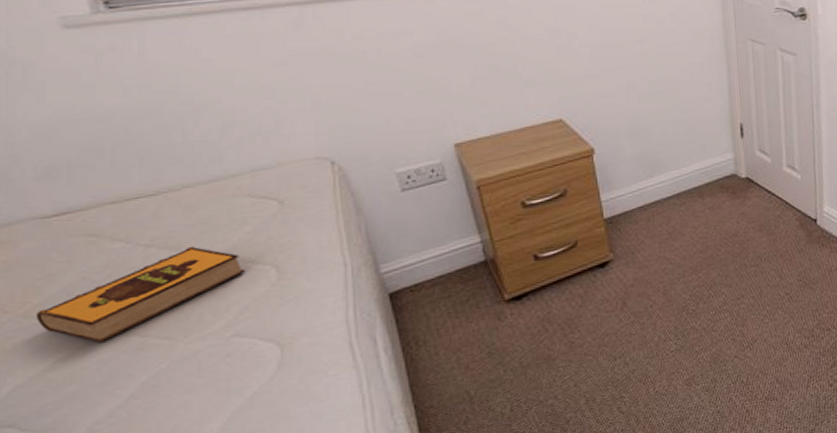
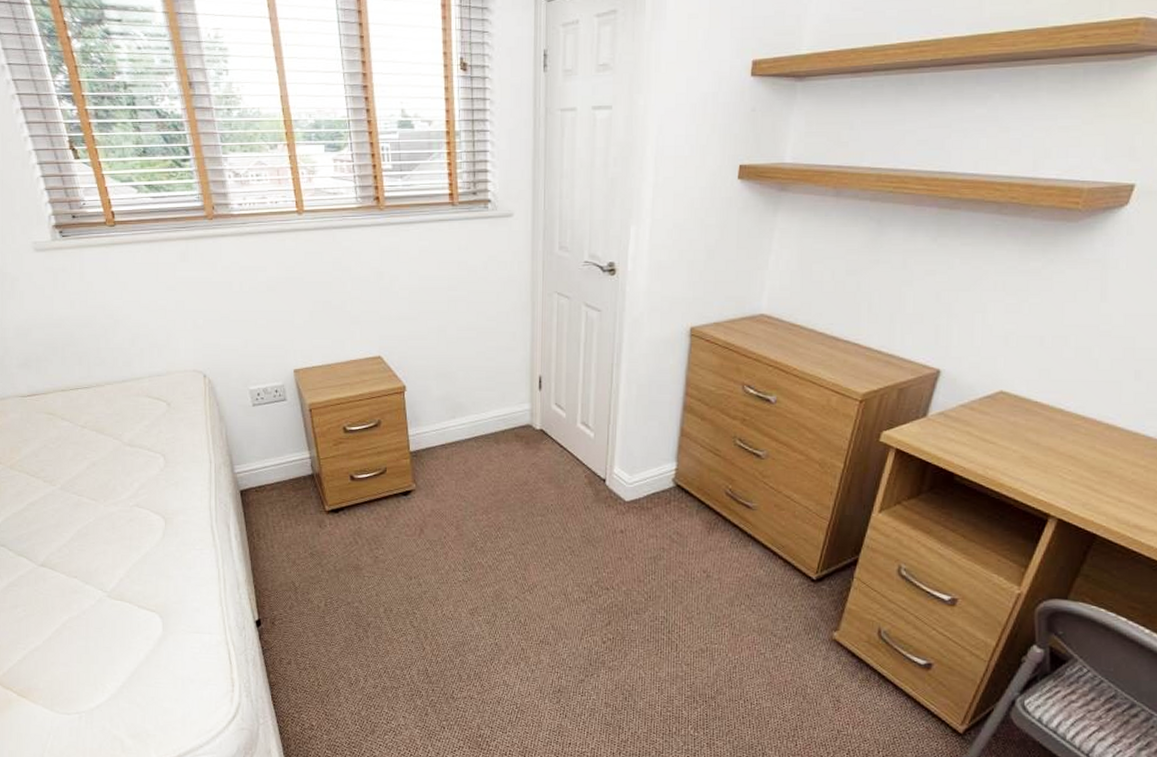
hardback book: present [35,246,245,343] -> none [17,431,143,496]

